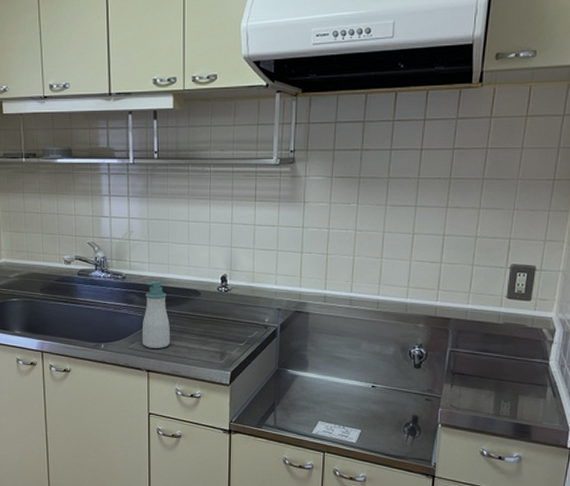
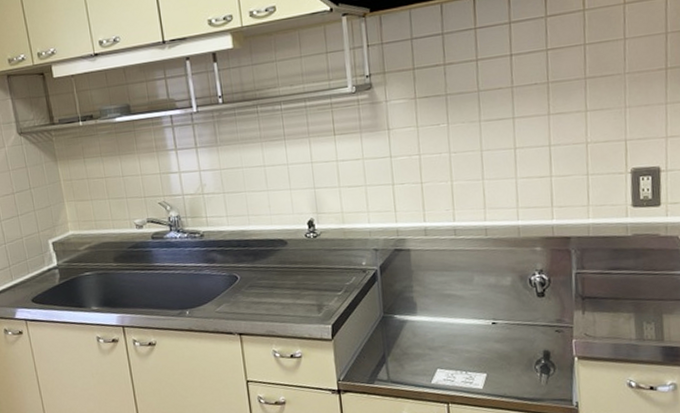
soap bottle: present [142,281,171,348] -> none [226,235,261,309]

